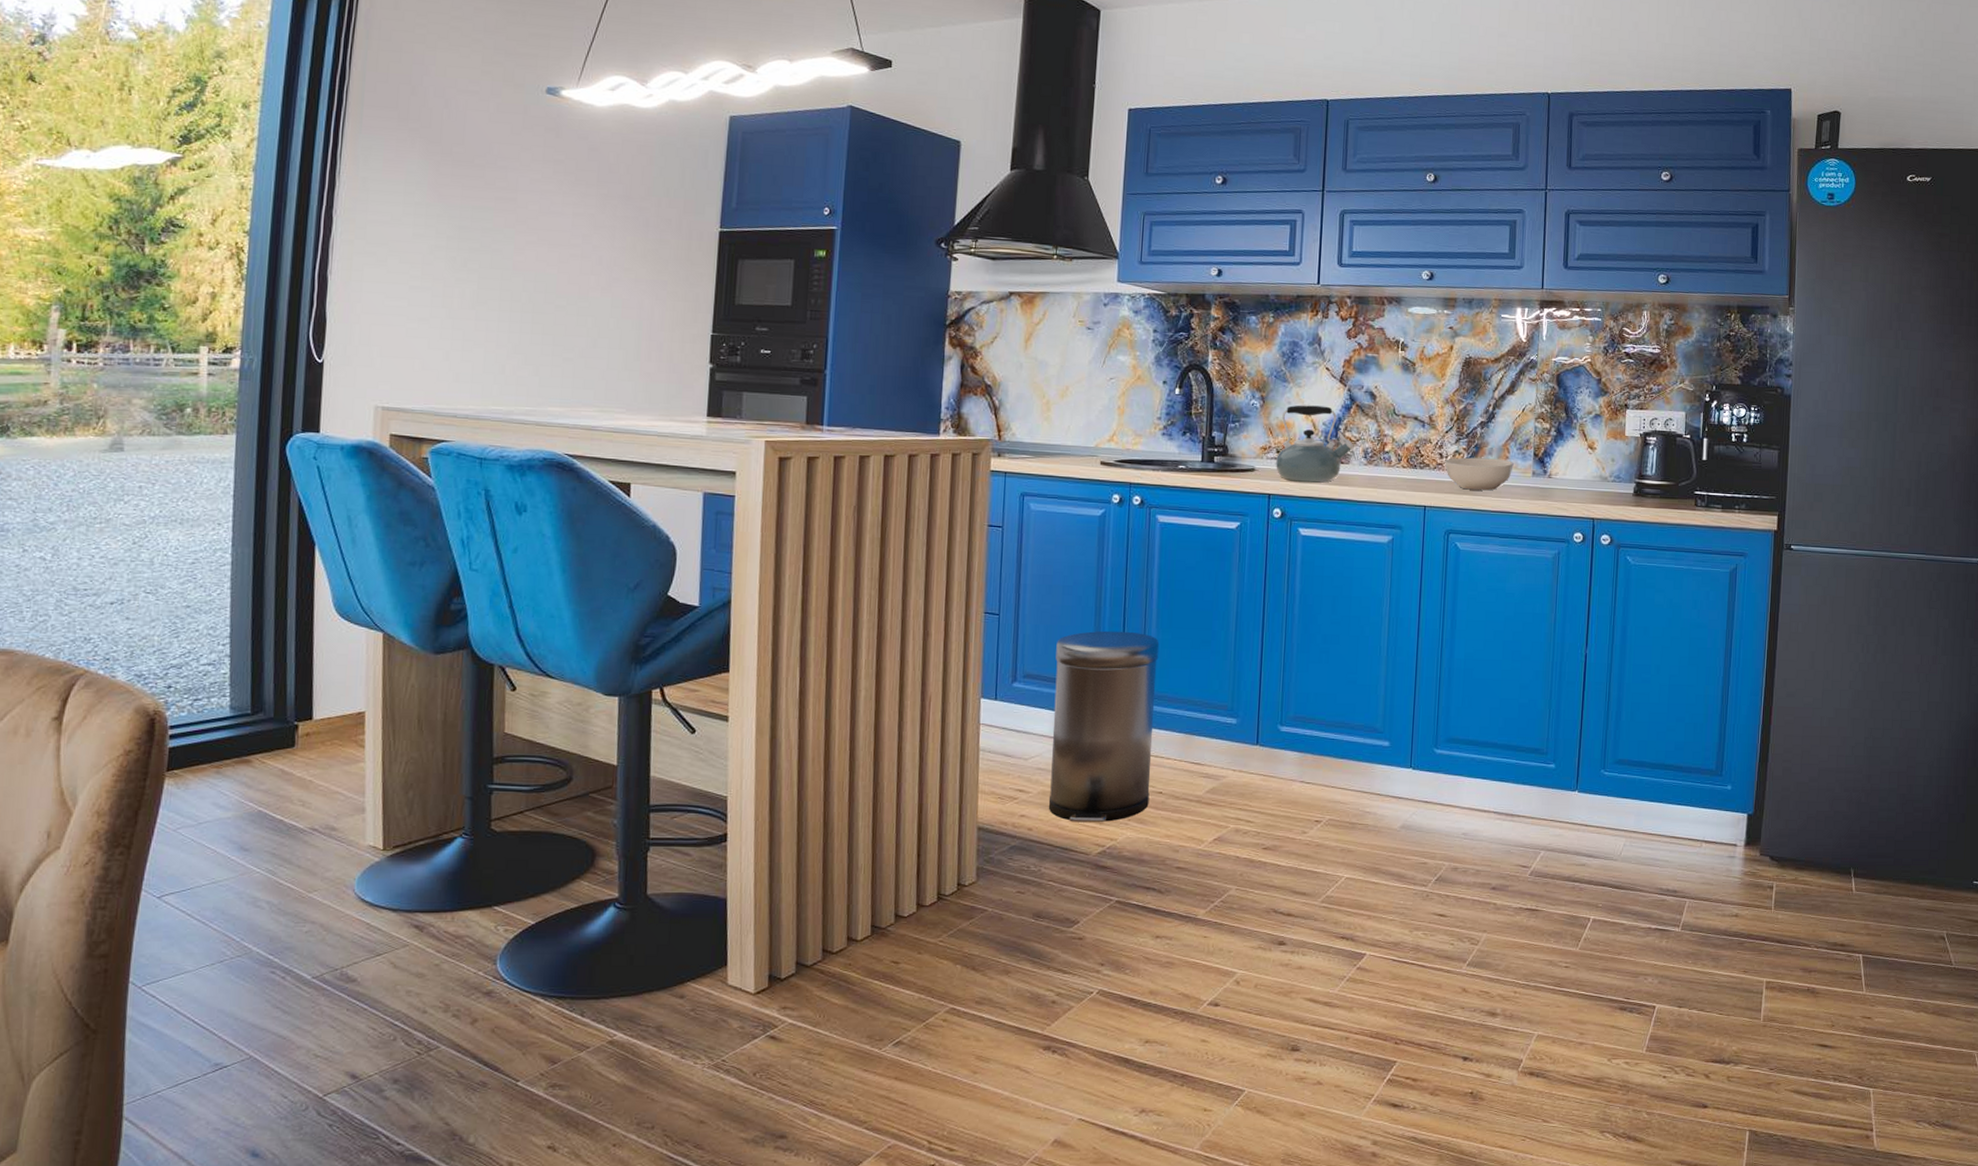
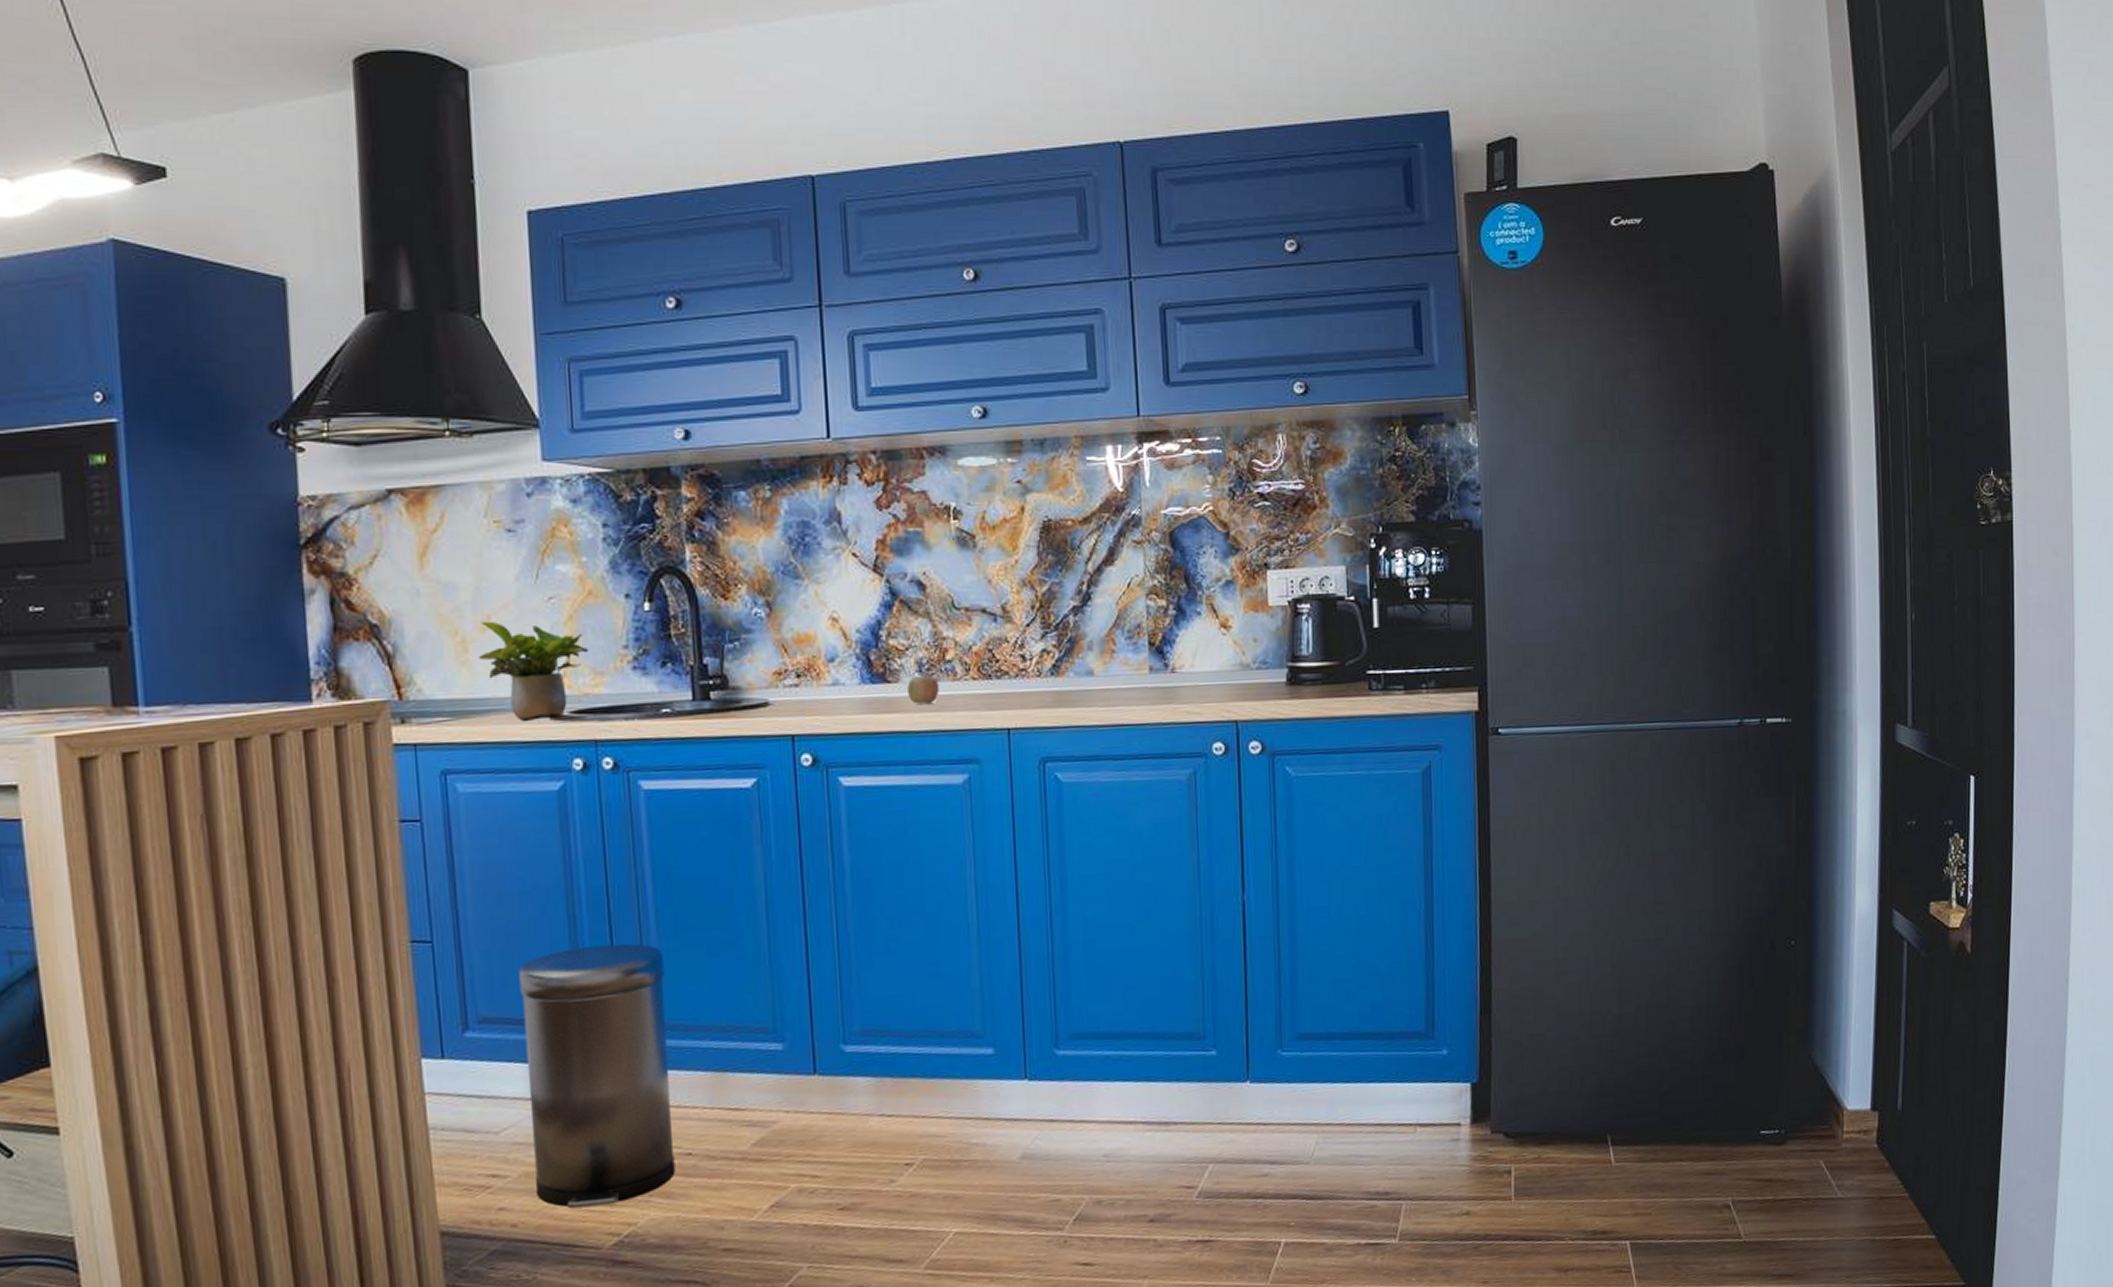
potted plant: none [1056,390,1134,465] -> present [478,621,589,723]
kettle: present [1276,405,1354,484] -> none [797,606,903,716]
fruit: none [1355,458,1378,483] -> present [908,672,940,705]
bowl: present [1445,457,1514,491] -> none [1029,654,1123,701]

